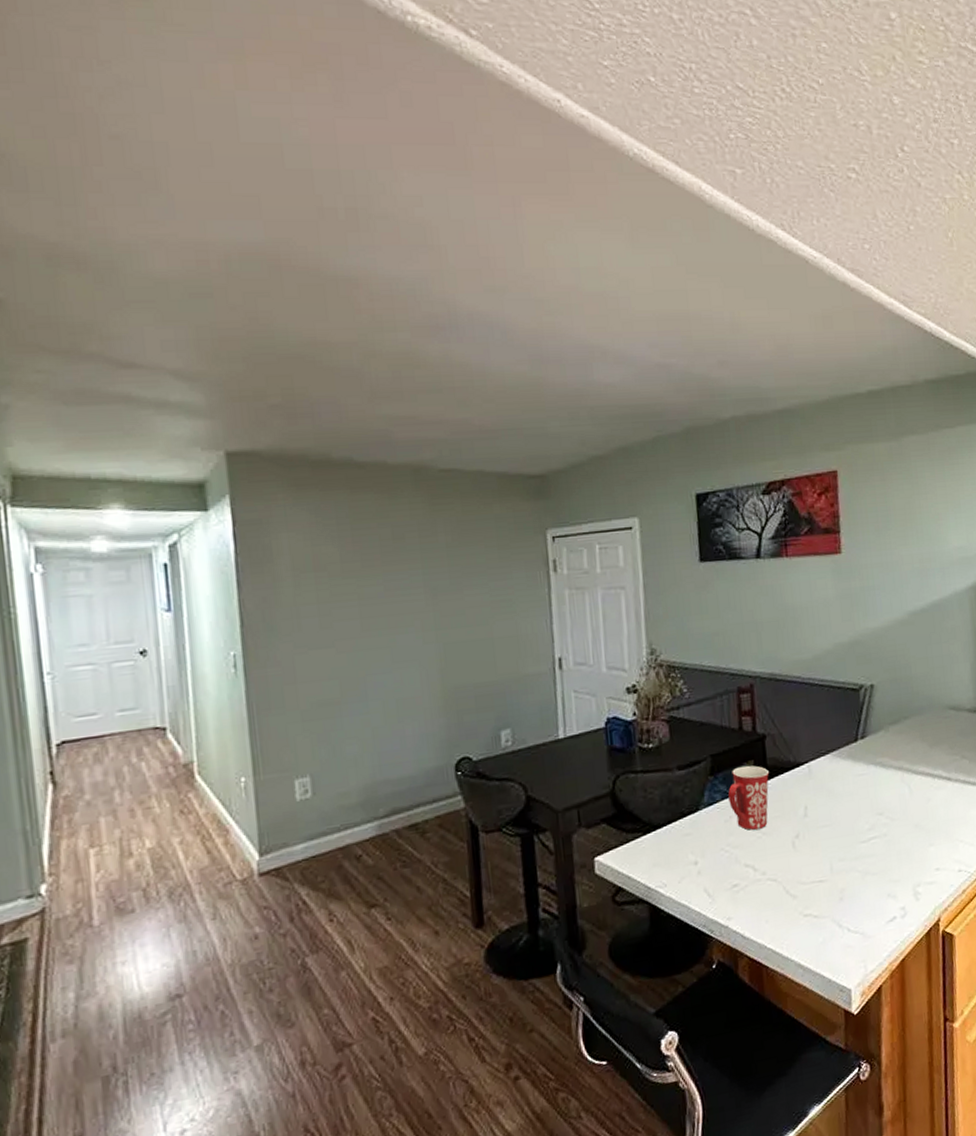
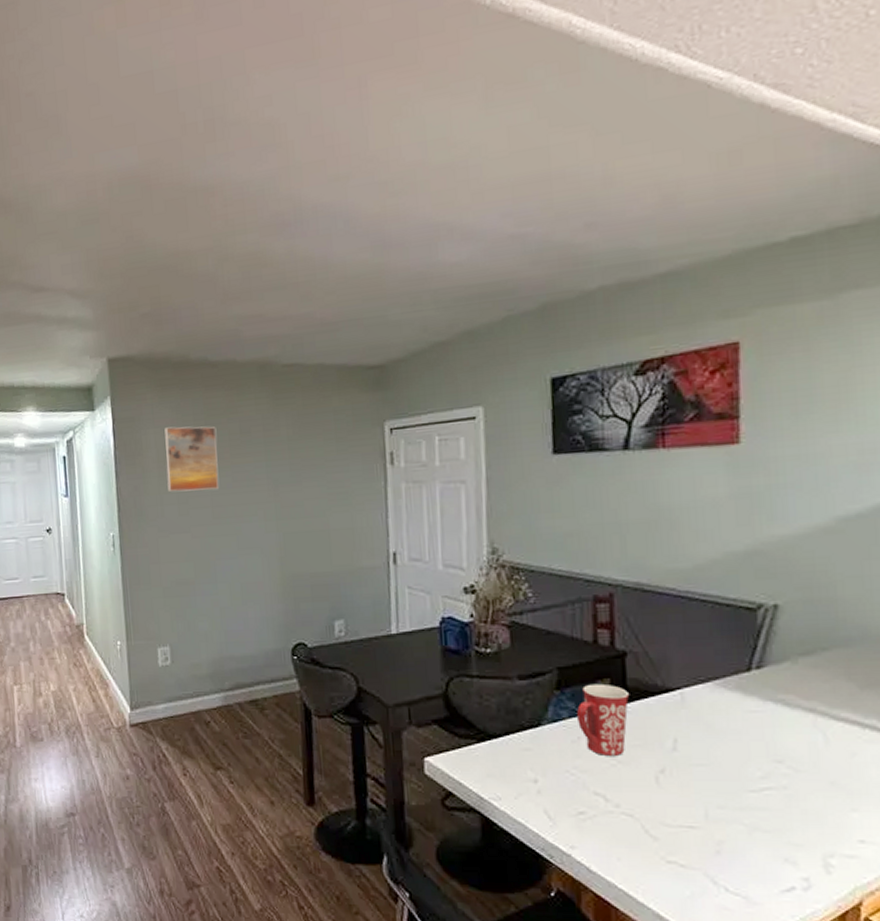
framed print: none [301,531,369,604] -> present [164,426,220,492]

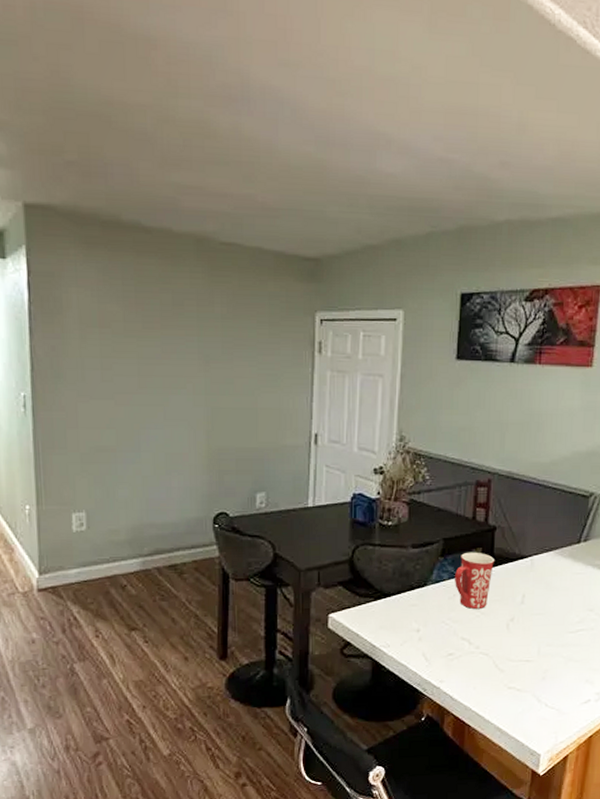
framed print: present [164,426,220,492] -> none [89,288,148,359]

